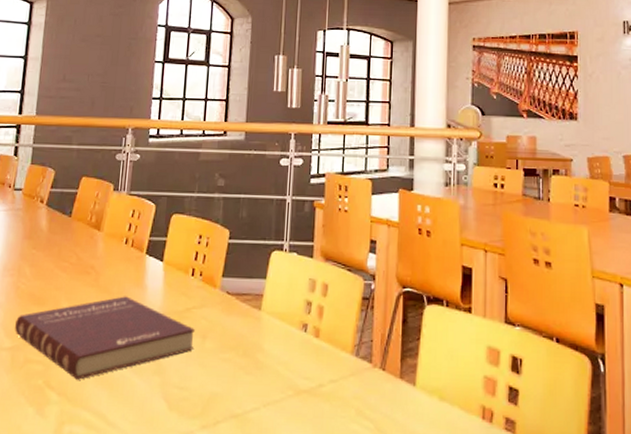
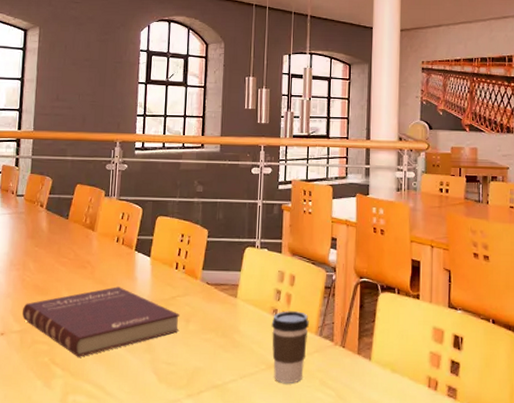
coffee cup: none [300,326,344,413] -> present [271,311,309,383]

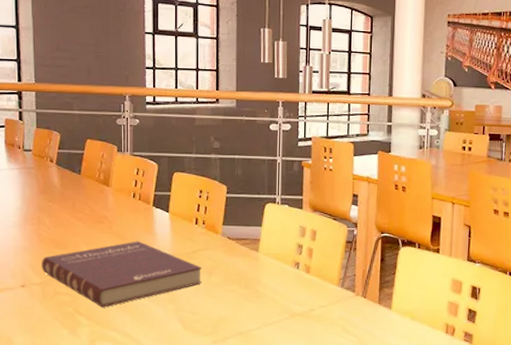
coffee cup: present [271,311,309,383] -> none [293,264,331,330]

